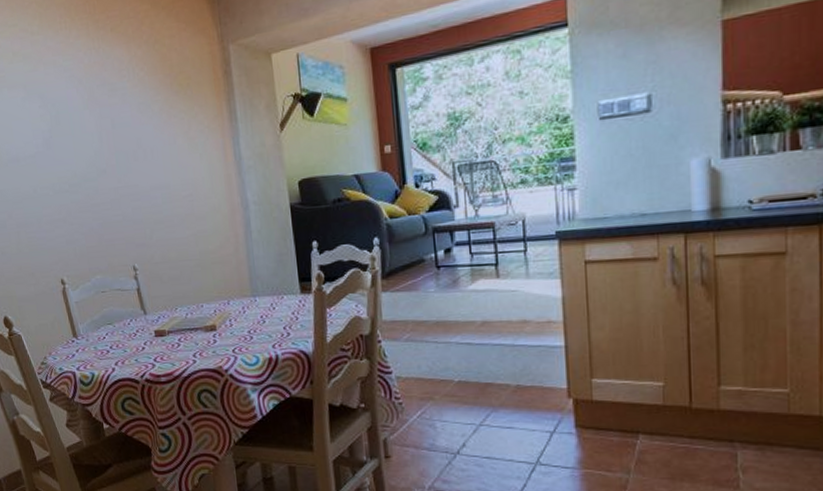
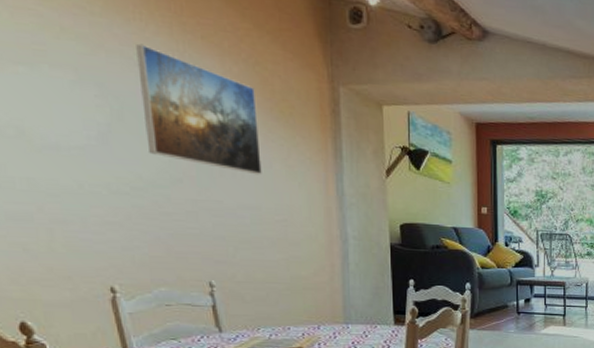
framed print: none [64,50,168,154] -> present [136,43,262,175]

